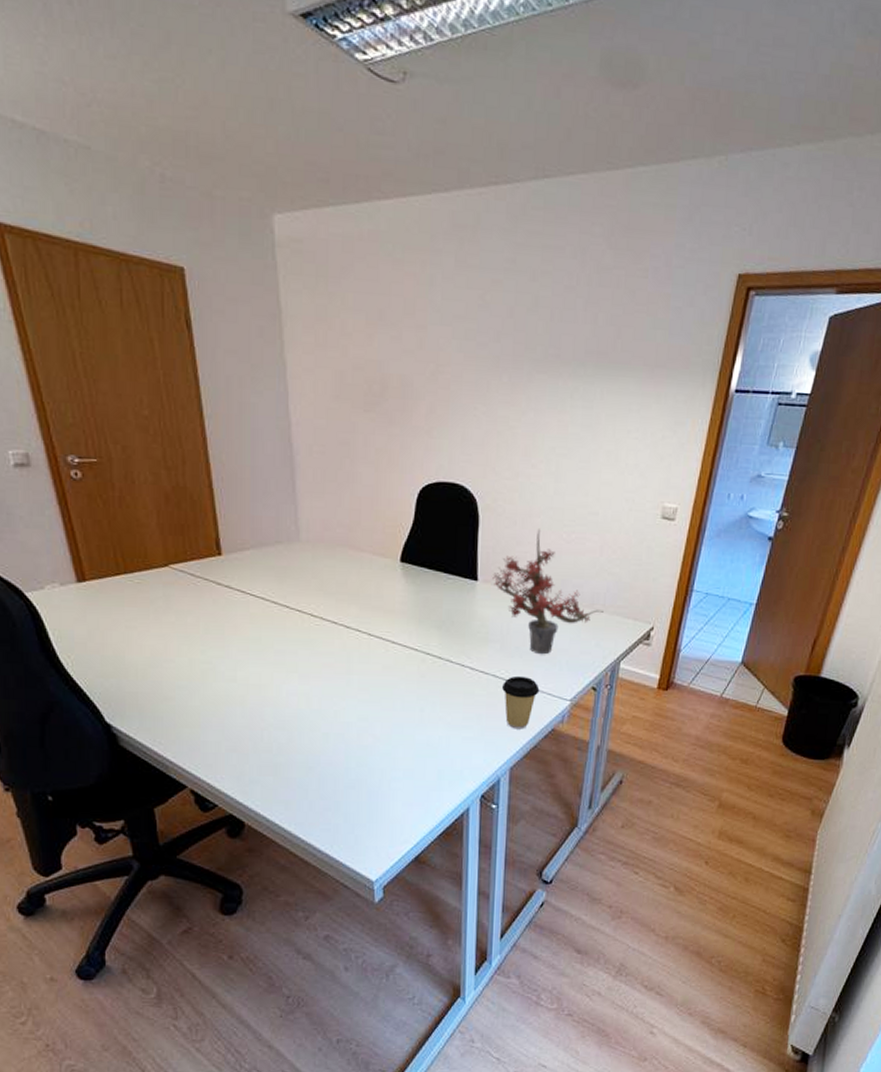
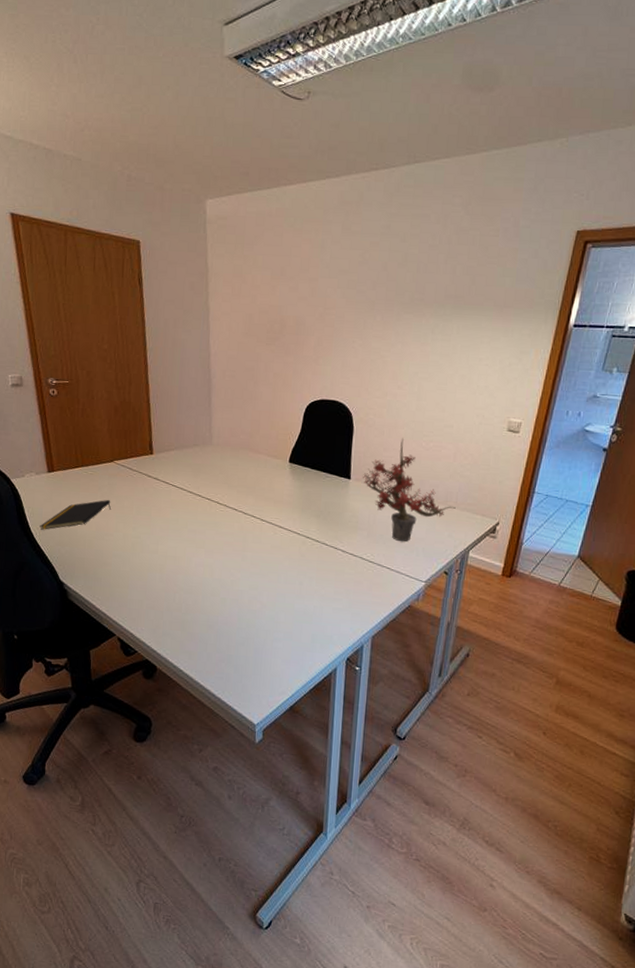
notepad: none [71,615,170,658] -> present [40,499,112,530]
coffee cup: present [502,675,540,729] -> none [368,558,399,604]

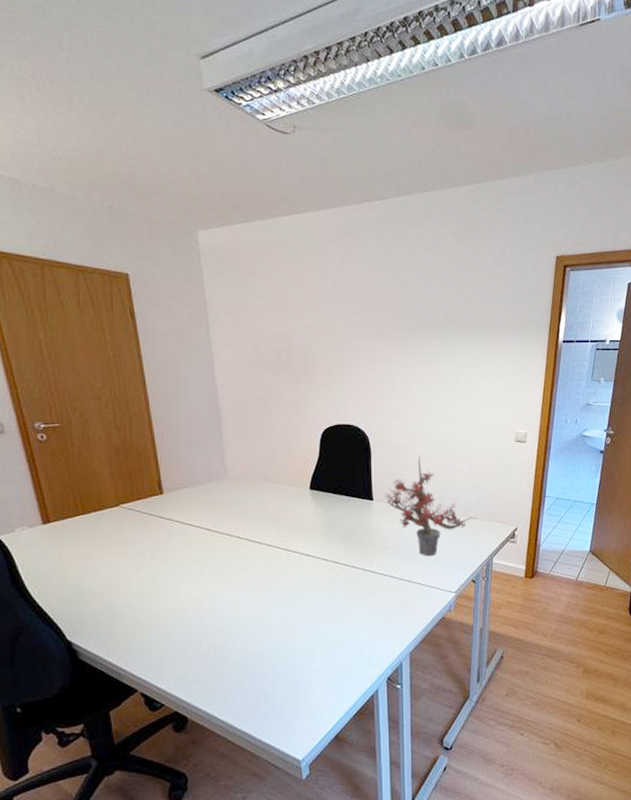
notepad: present [40,499,112,530] -> none [38,546,122,588]

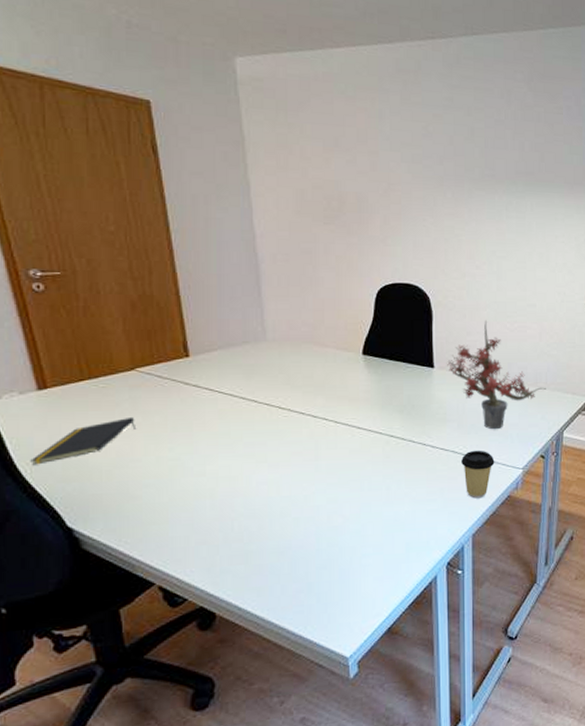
notepad: none [38,546,122,588] -> present [30,416,137,465]
coffee cup: none [399,575,430,620] -> present [461,450,495,499]

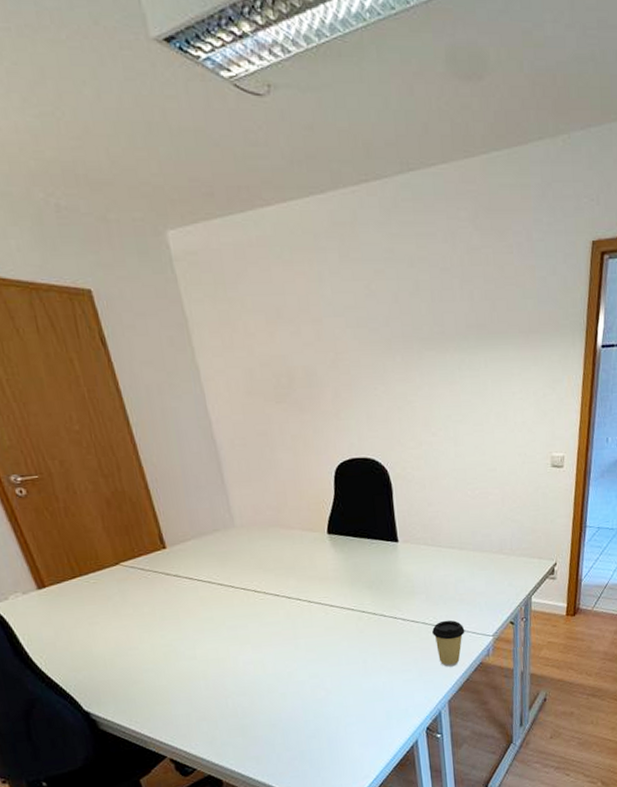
notepad: present [30,416,137,465] -> none [43,608,130,658]
potted plant: present [447,320,546,430] -> none [411,489,512,600]

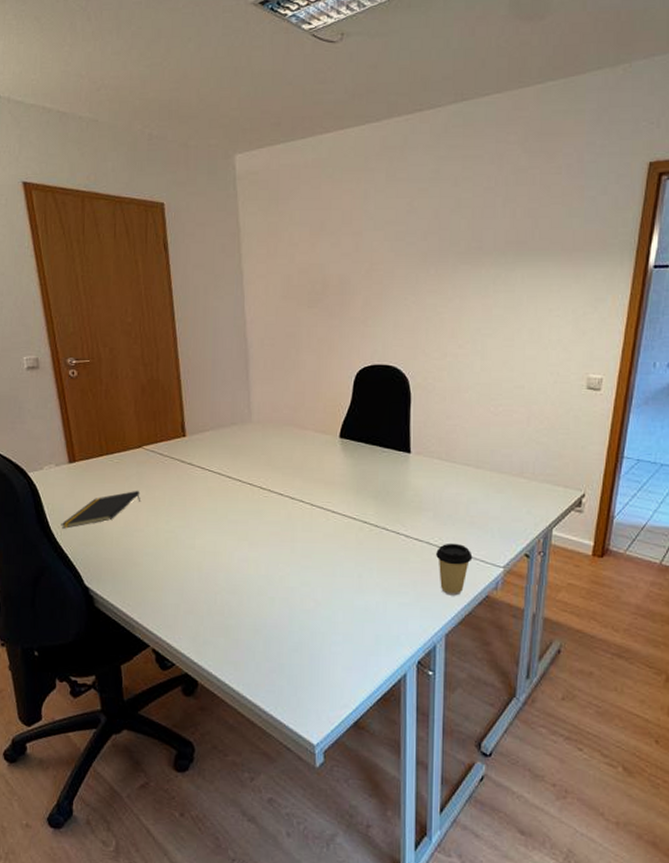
notepad: none [43,608,130,658] -> present [61,490,141,529]

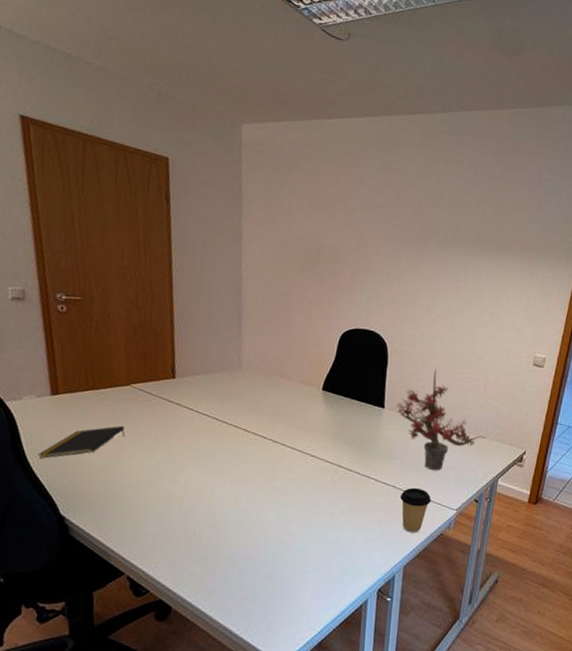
potted plant: none [424,403,533,523] -> present [396,369,486,471]

